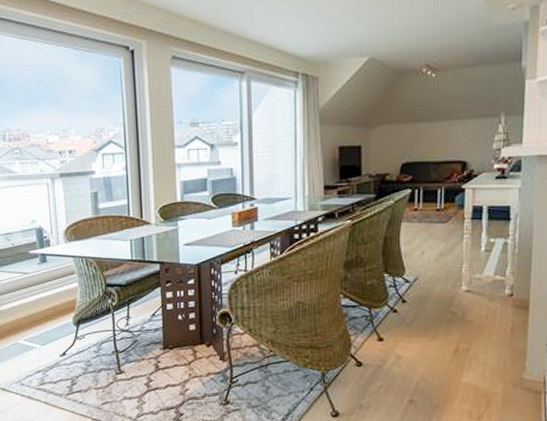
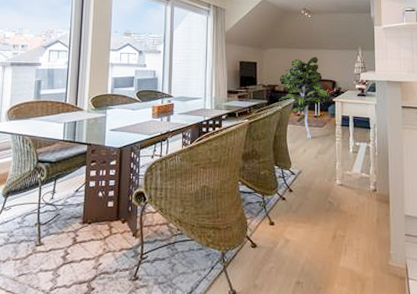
indoor plant: none [389,130,460,238] -> present [278,56,331,139]

